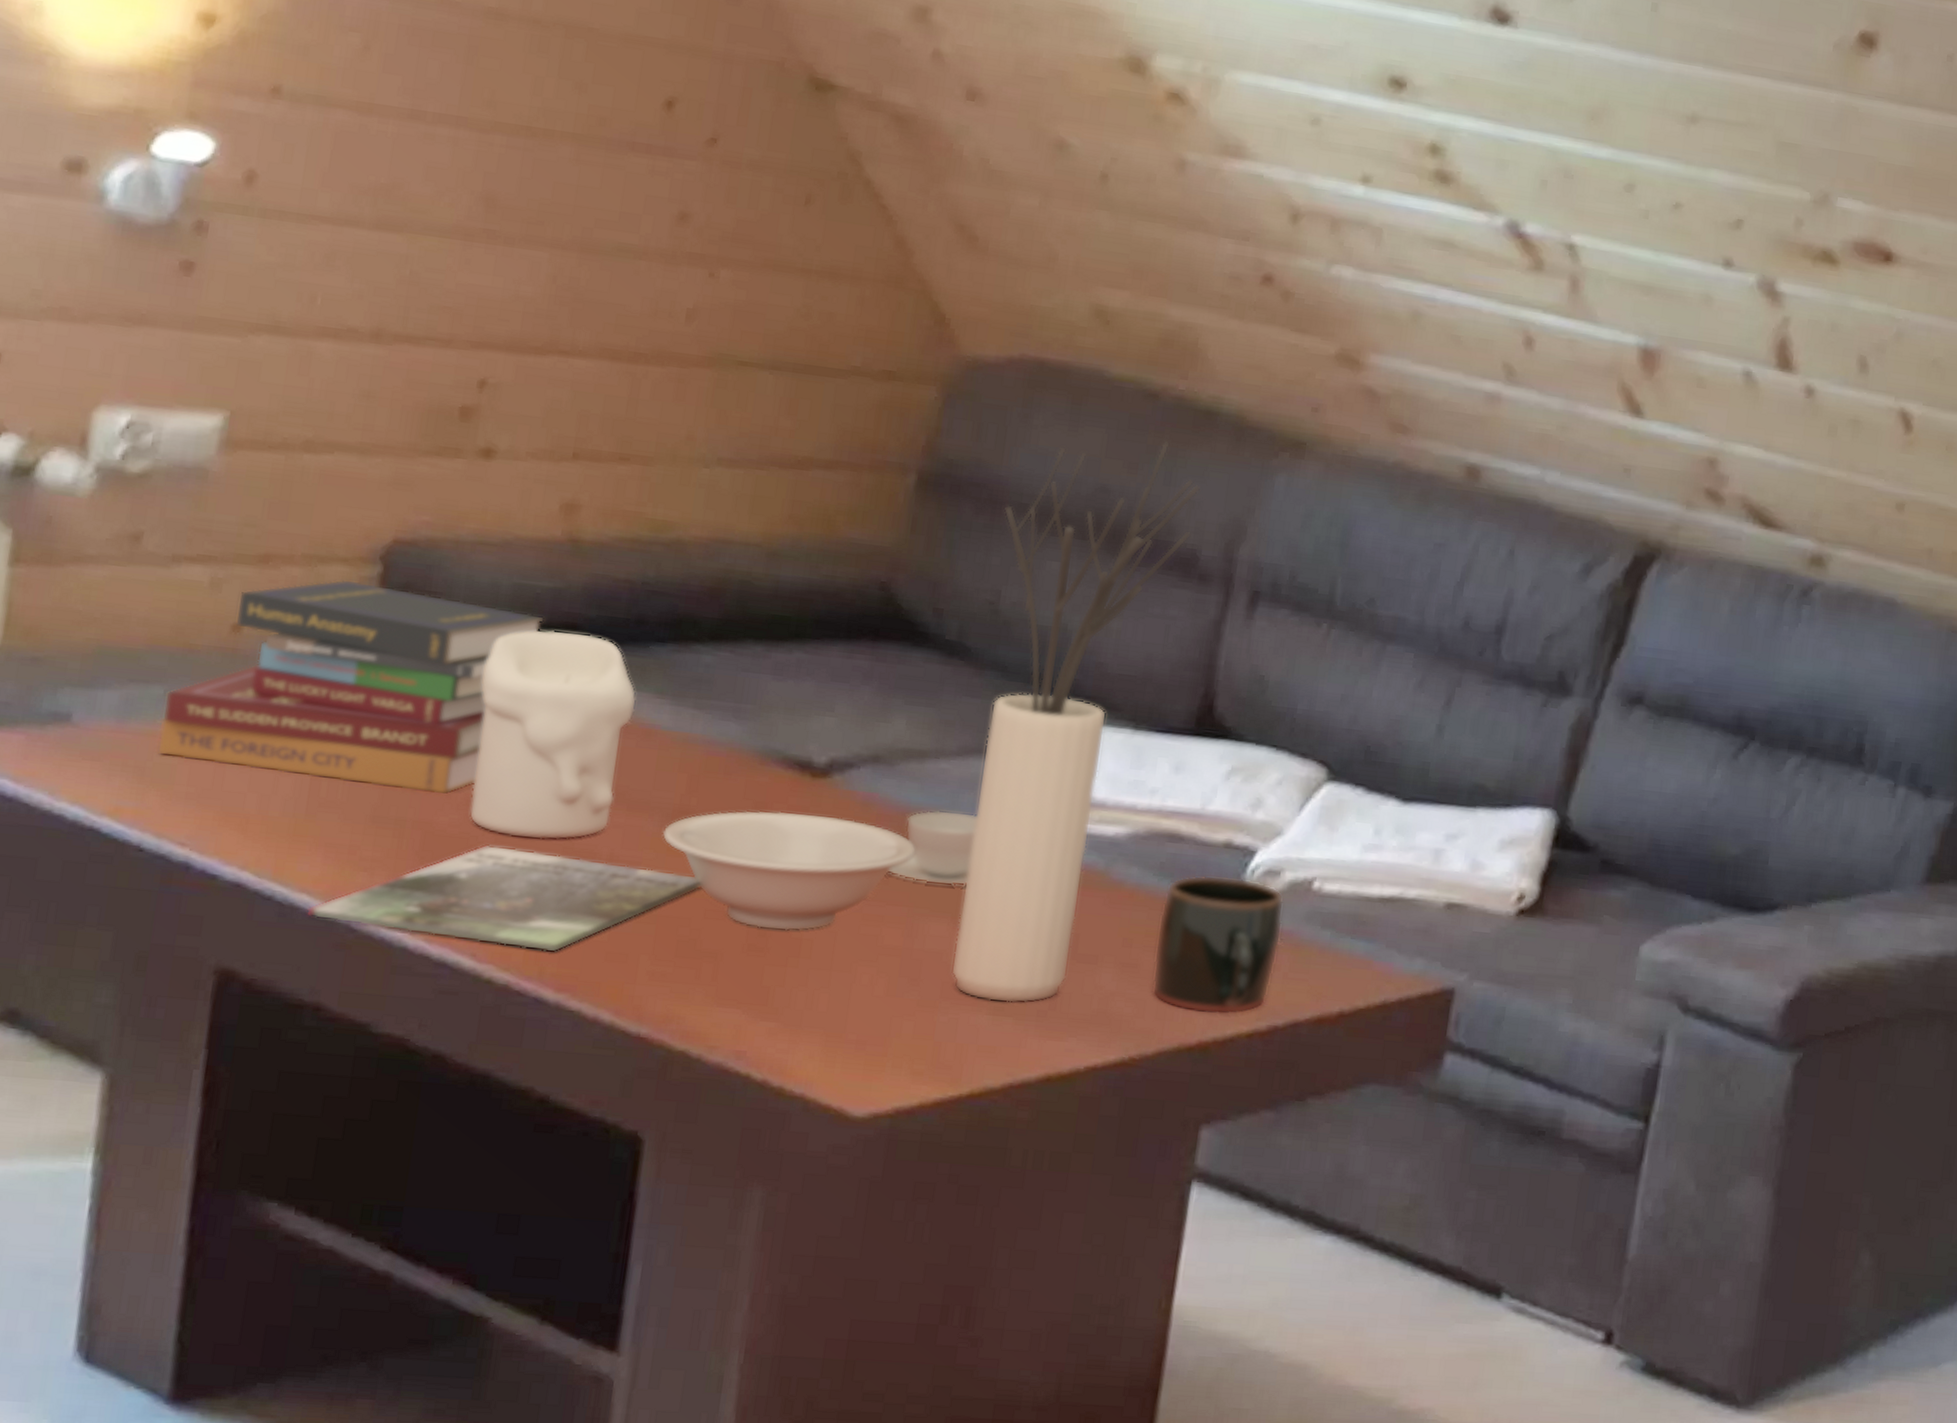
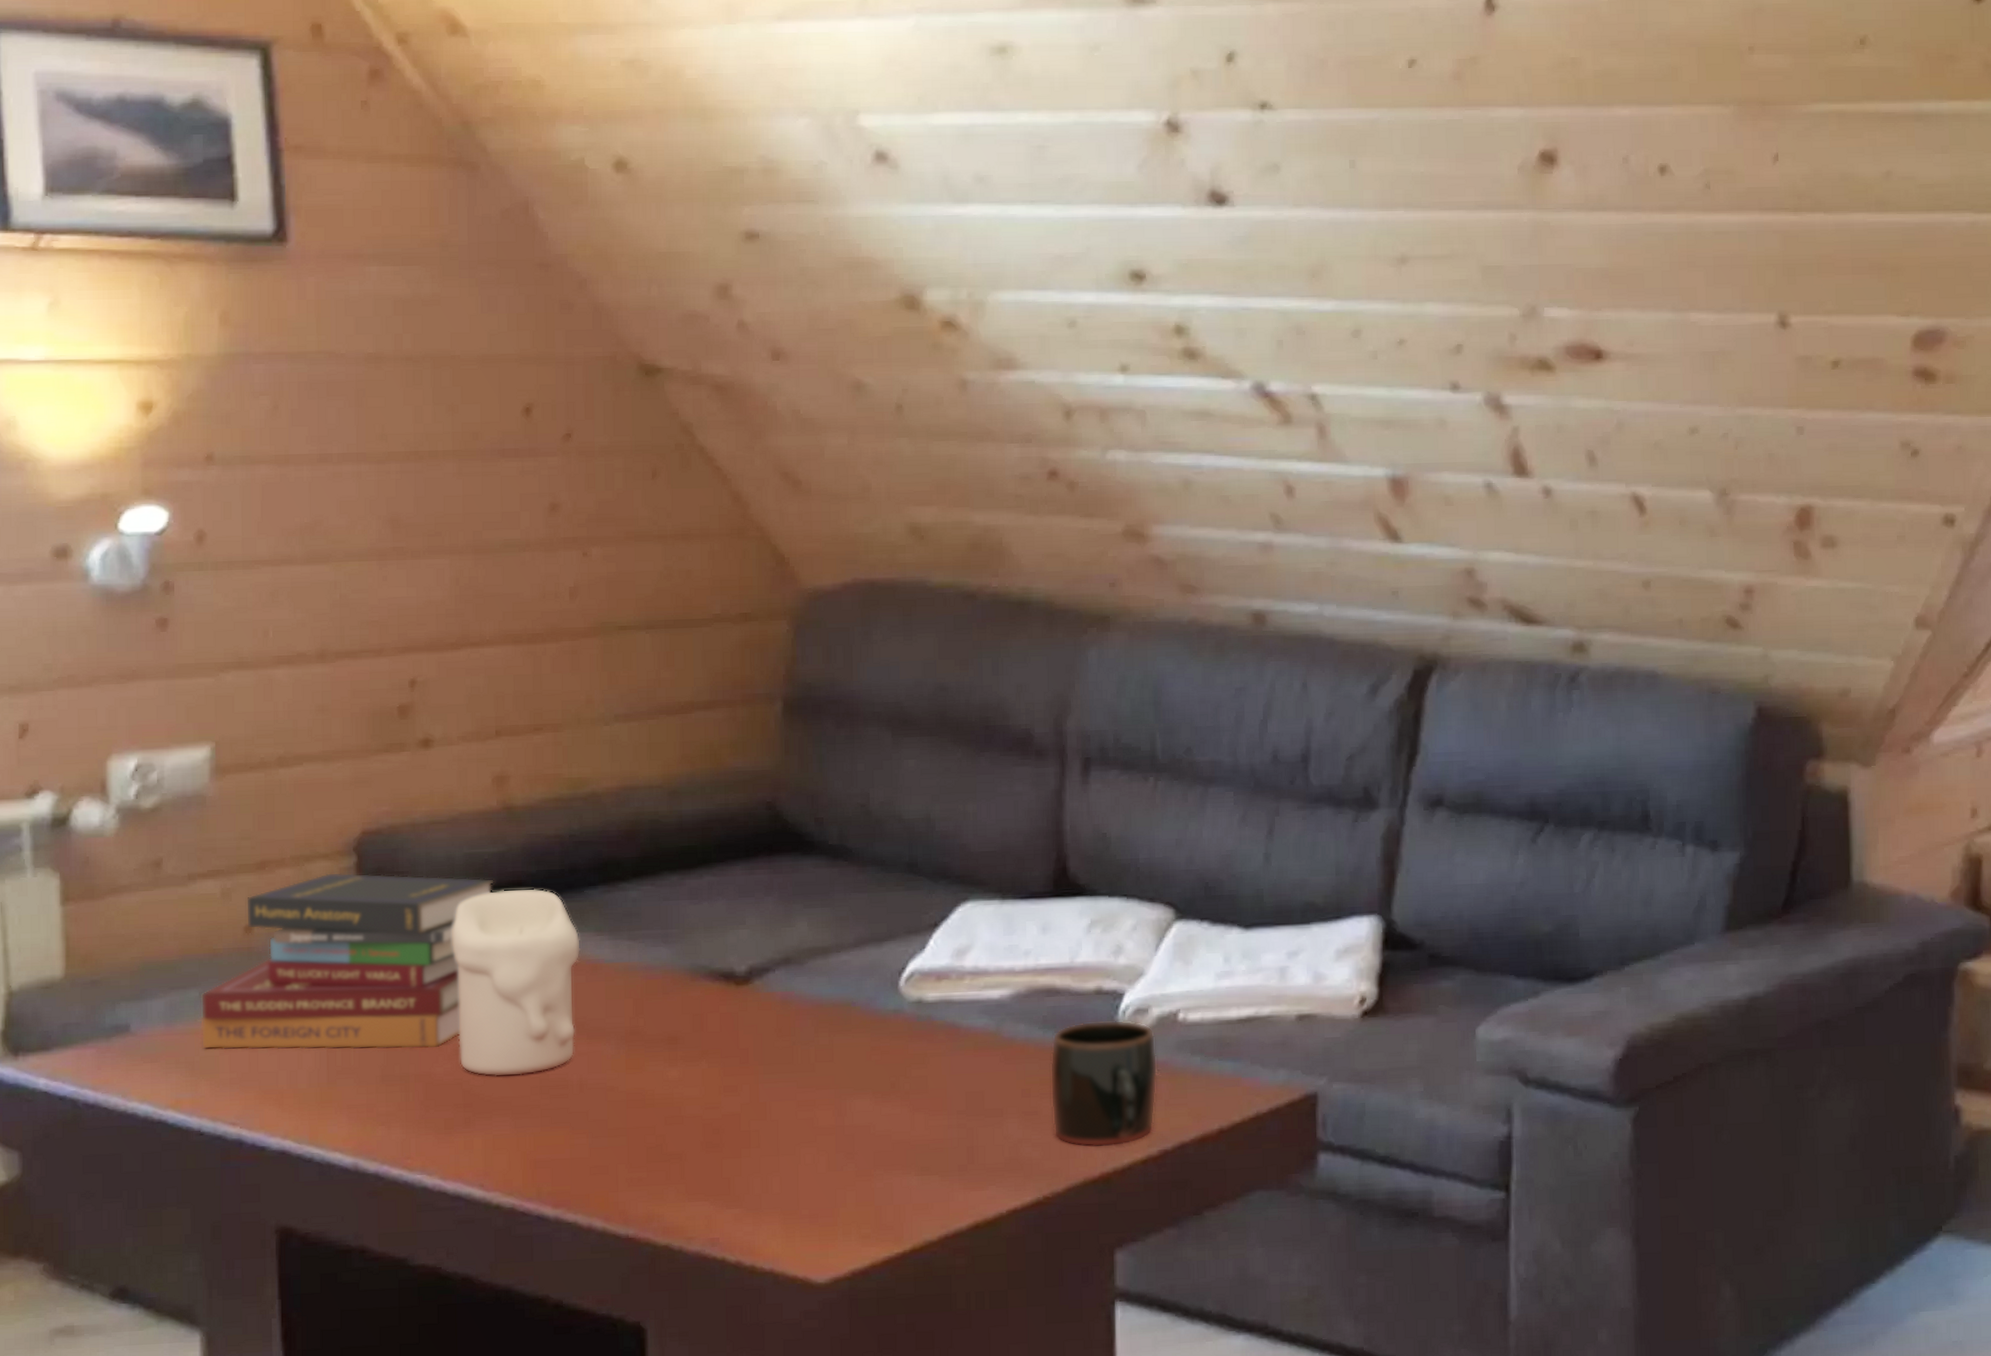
magazine: present [307,845,701,952] -> none [342,1086,658,1174]
decorative bowl: present [662,810,916,930] -> none [619,1018,833,1127]
teacup: present [888,810,977,886] -> none [812,996,882,1066]
vase: present [951,441,1201,1003] -> none [860,636,1025,1164]

